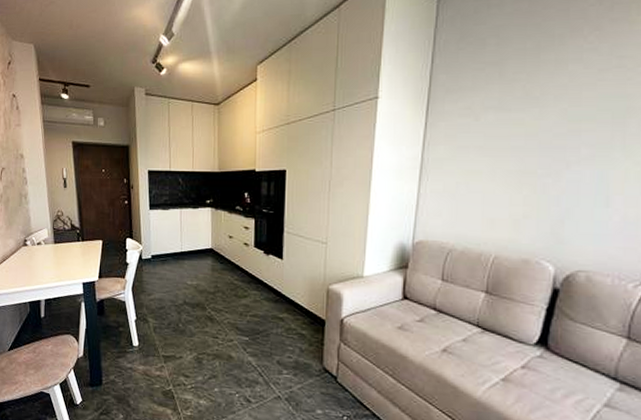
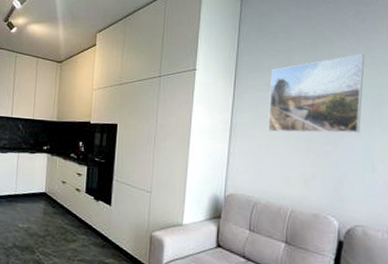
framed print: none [468,55,609,167] -> present [267,54,365,133]

